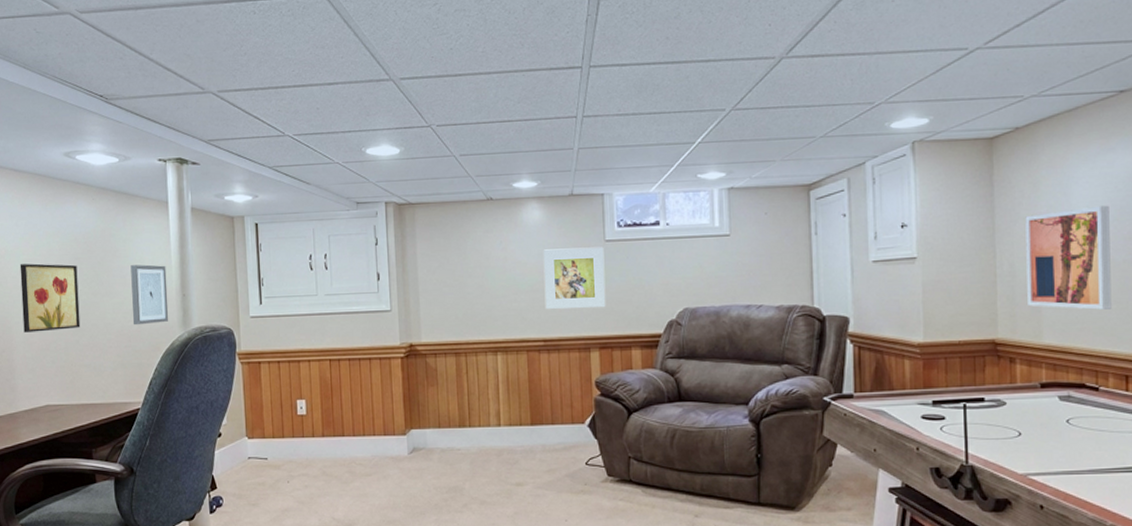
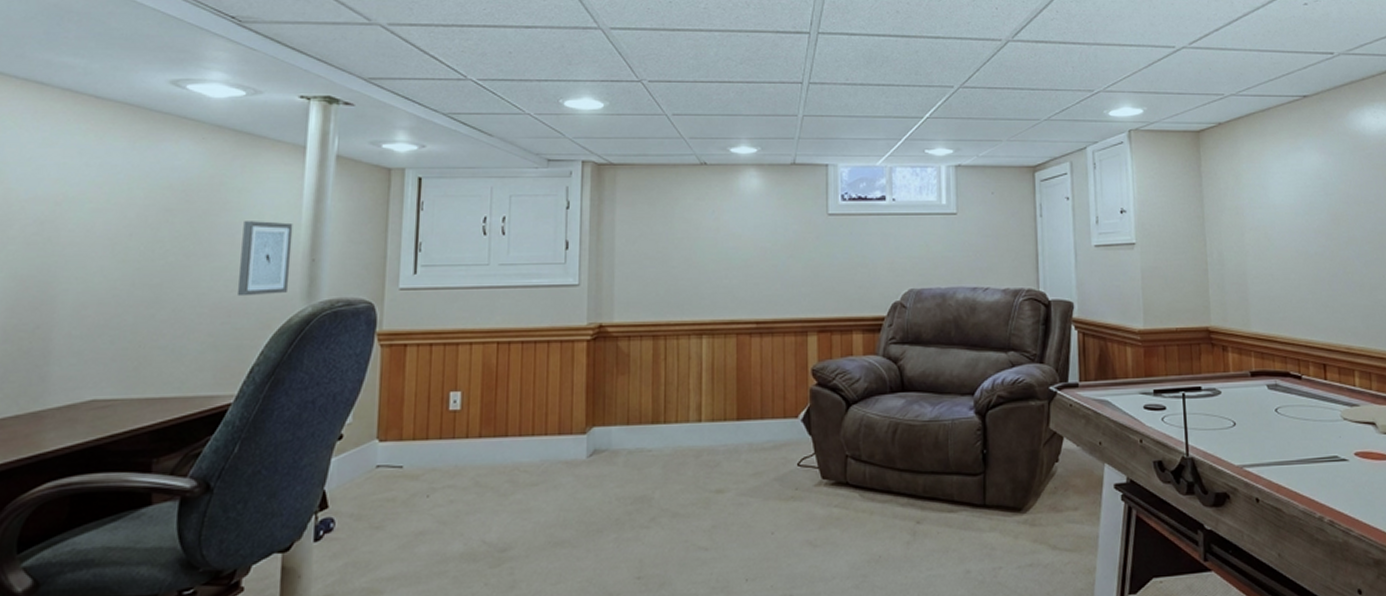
wall art: present [19,263,81,333] -> none [73,214,167,303]
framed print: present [543,247,606,309] -> none [759,221,827,287]
wall art: present [1025,205,1112,310] -> none [1230,200,1308,299]

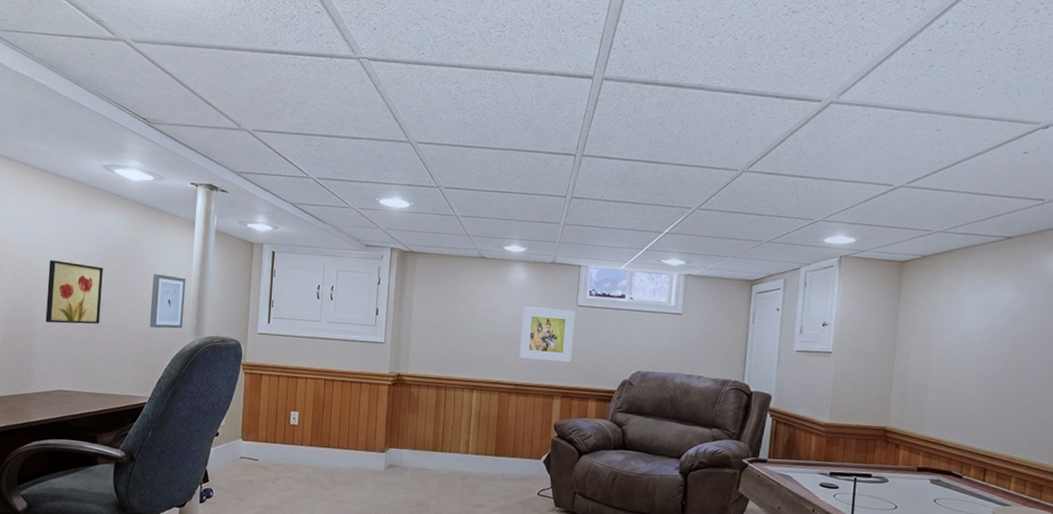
wall art: none [73,214,167,303] -> present [45,260,103,324]
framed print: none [759,221,827,287] -> present [519,306,575,362]

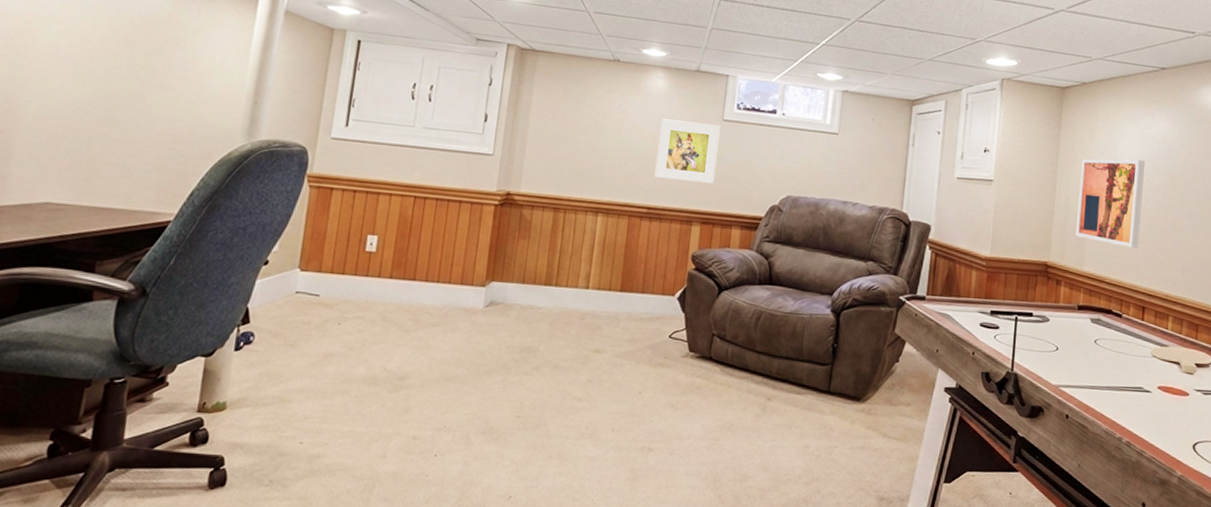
wall art: present [45,260,103,324] -> none [35,35,127,119]
wall art: present [149,274,186,329] -> none [184,59,241,129]
wall art: none [915,328,988,413] -> present [1076,158,1145,248]

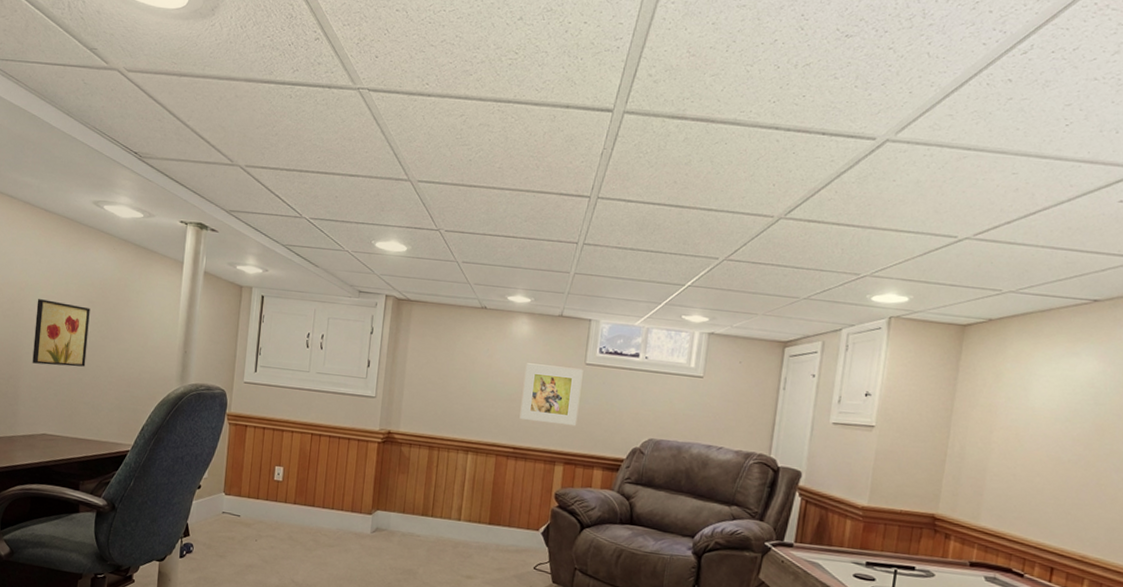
wall art: none [35,35,127,119] -> present [32,299,90,367]
wall art: present [1076,158,1145,248] -> none [971,403,1064,504]

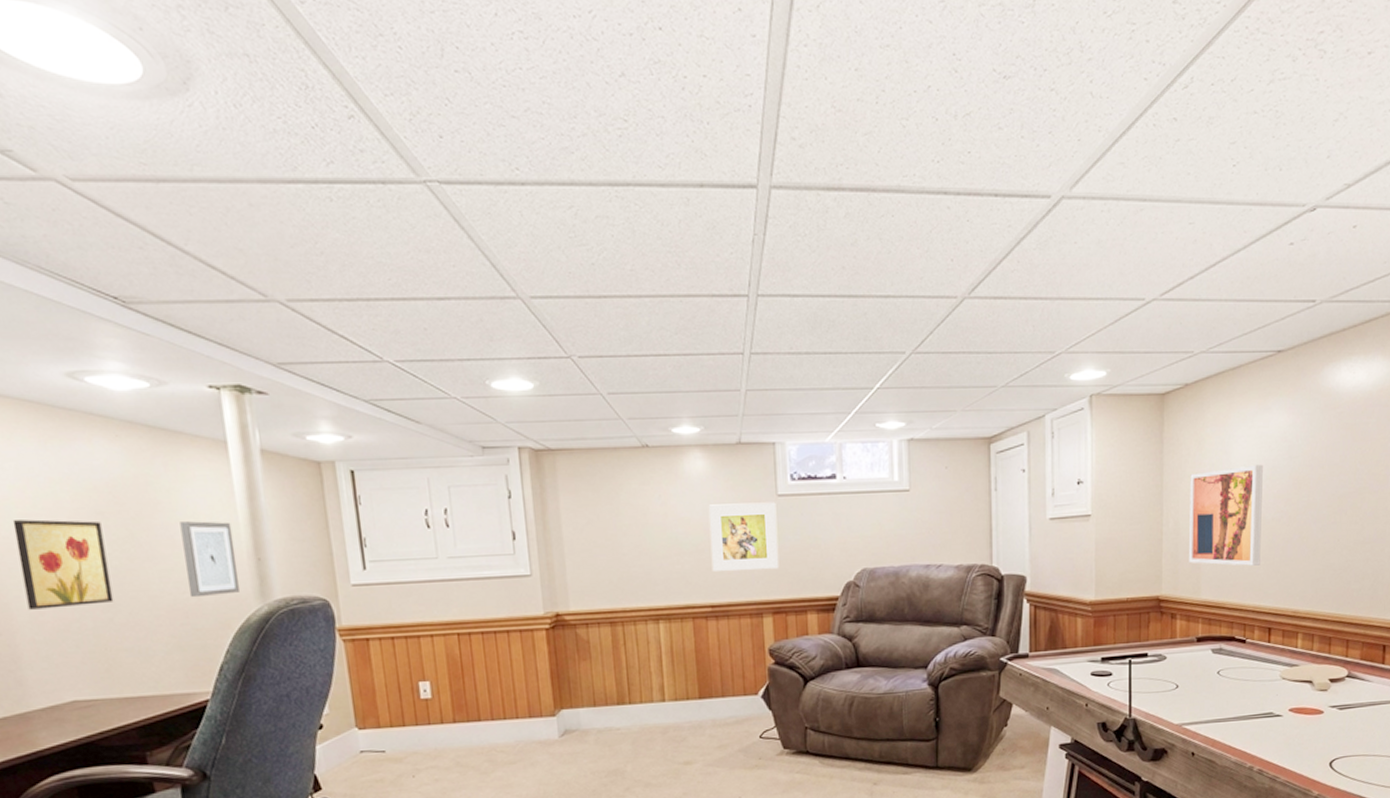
wall art: none [134,316,173,375] -> present [180,521,241,598]
wall art: none [971,403,1064,504] -> present [1189,464,1263,566]

